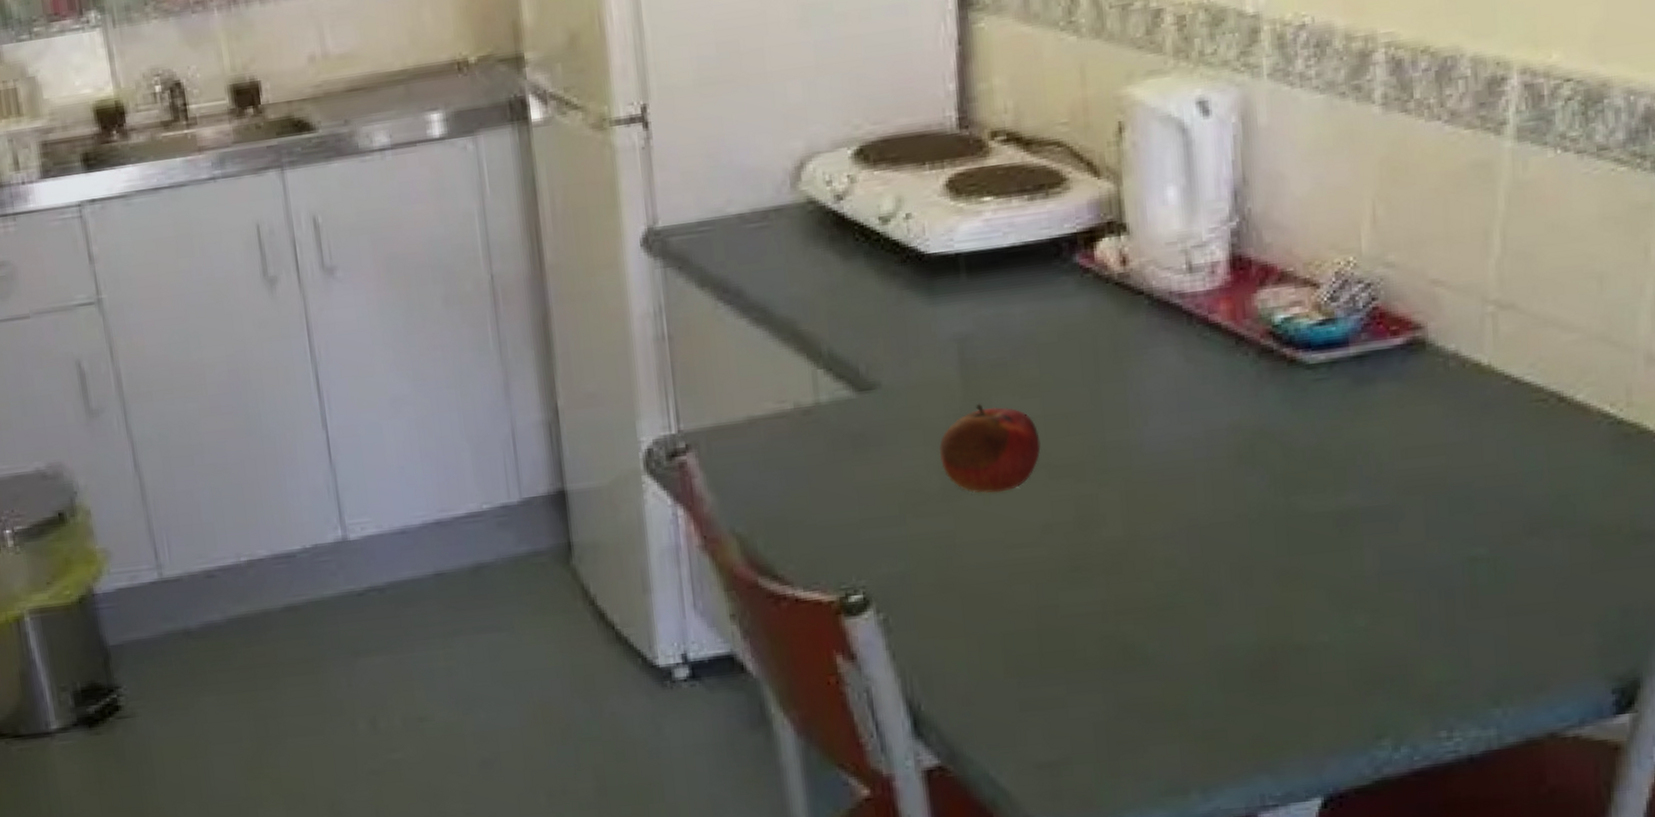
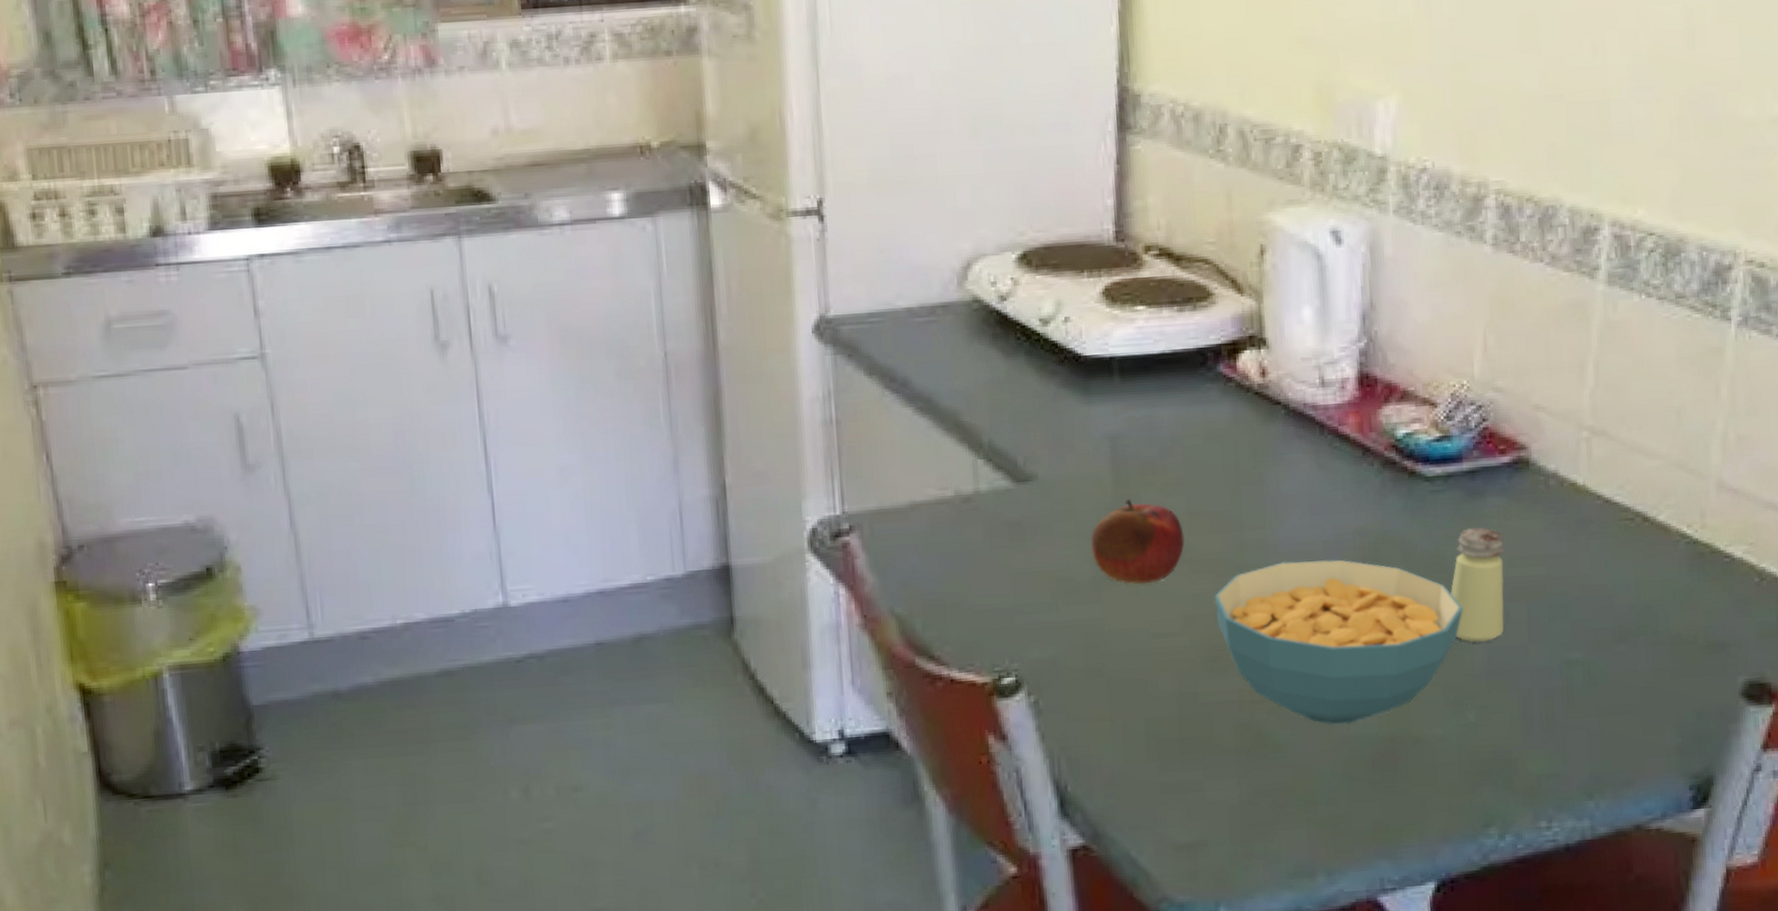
cereal bowl: none [1074,458,1350,634] -> present [1214,559,1463,725]
saltshaker: none [1337,416,1398,542] -> present [1451,527,1505,643]

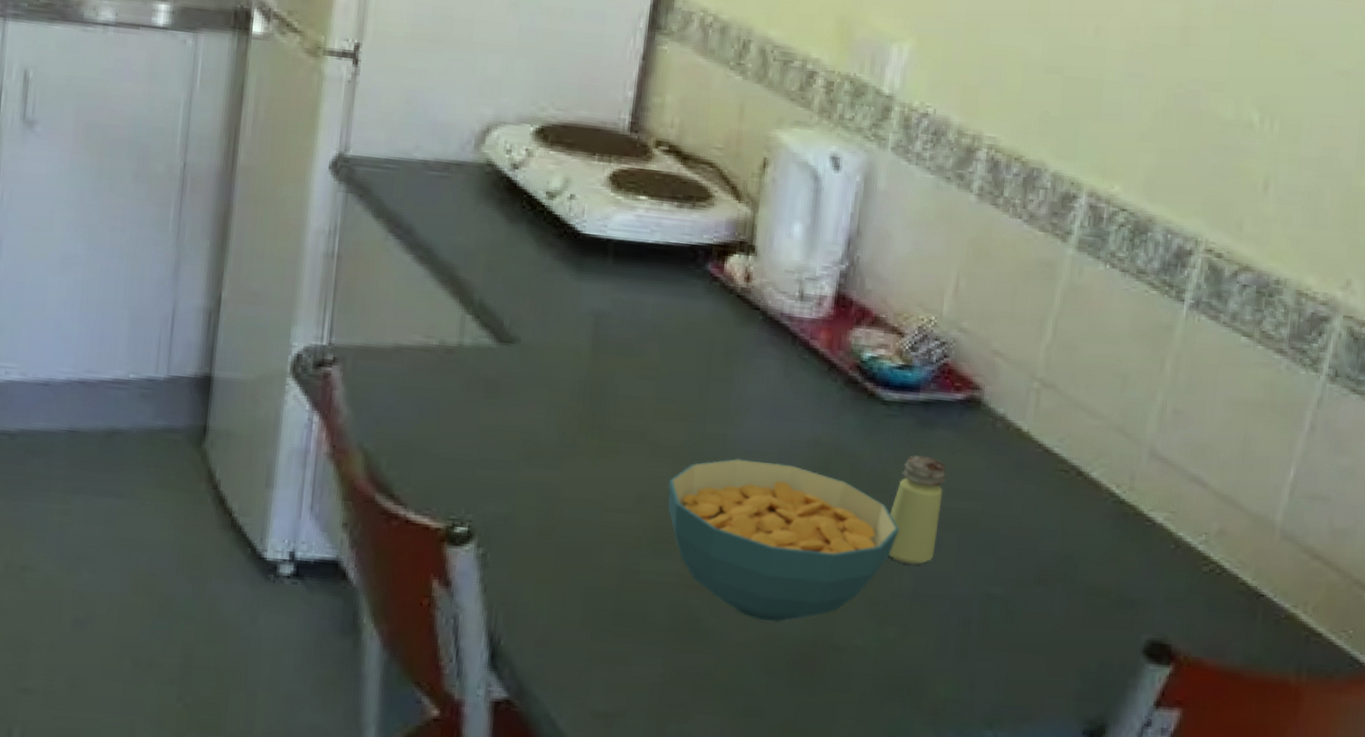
fruit: present [1091,499,1185,585] -> none [560,375,650,459]

